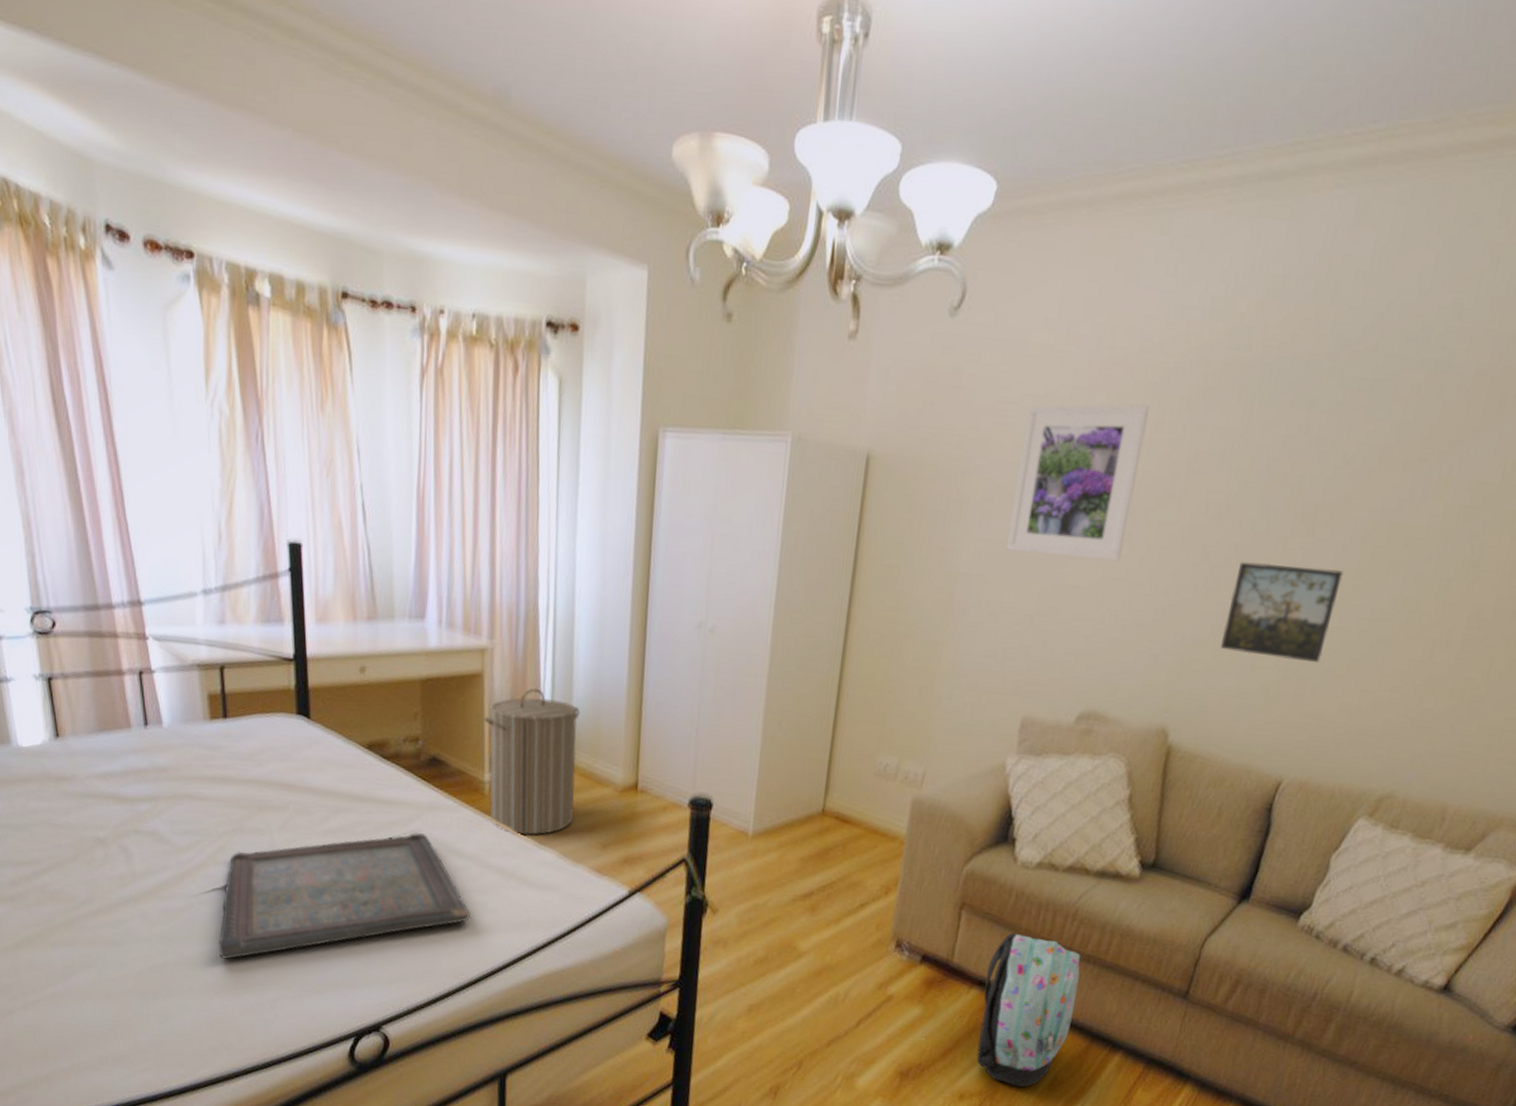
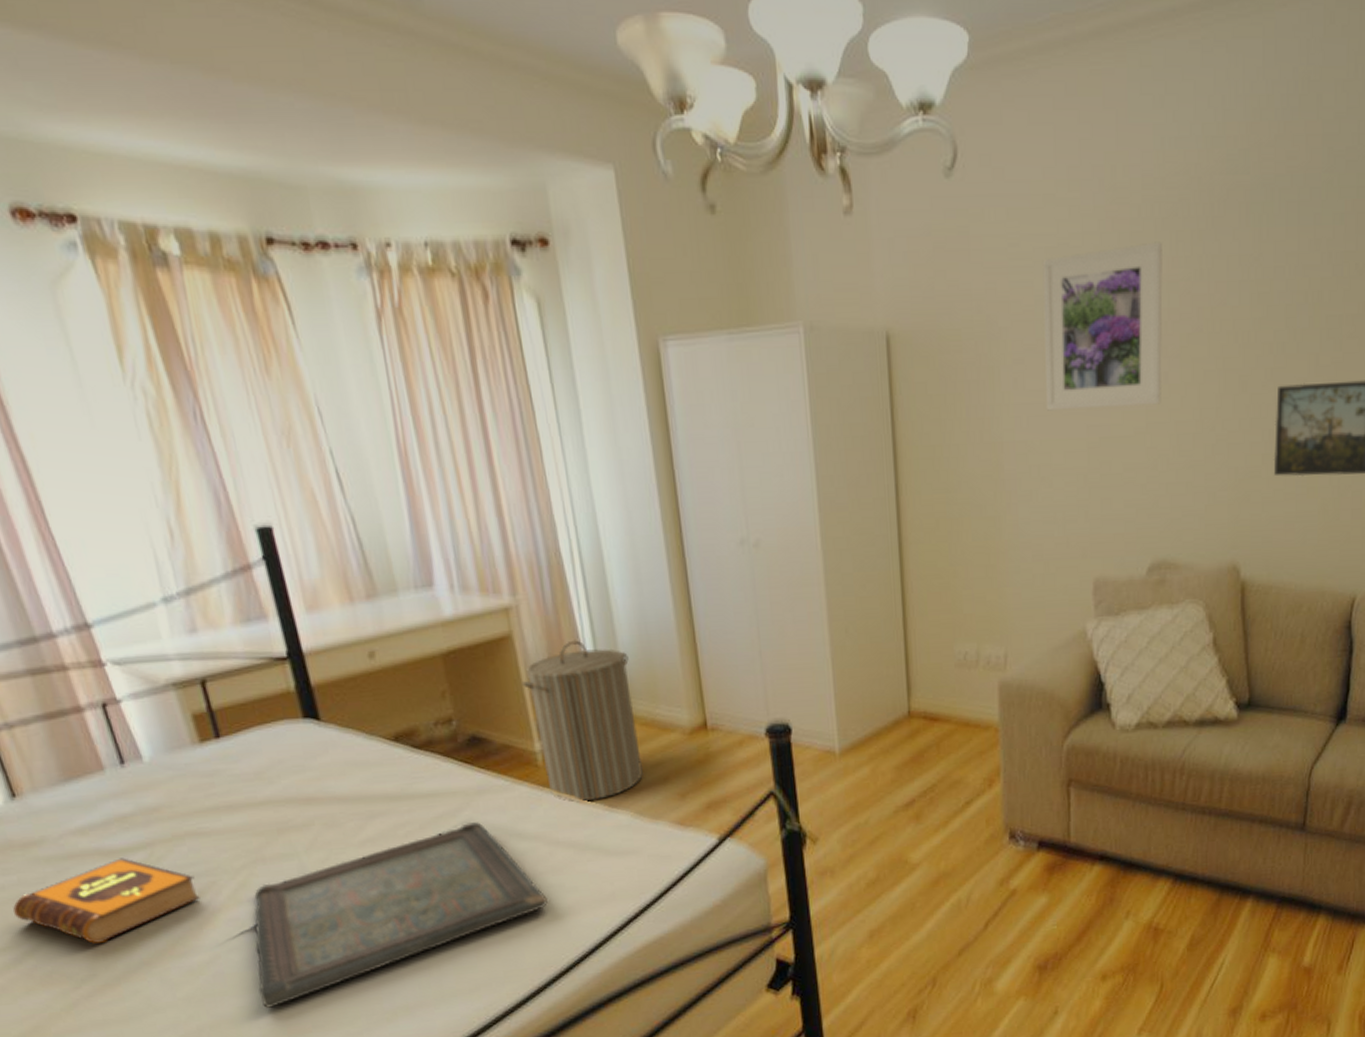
hardback book: none [39,805,186,874] -> present [12,858,200,944]
backpack: present [976,932,1081,1087] -> none [1106,799,1198,955]

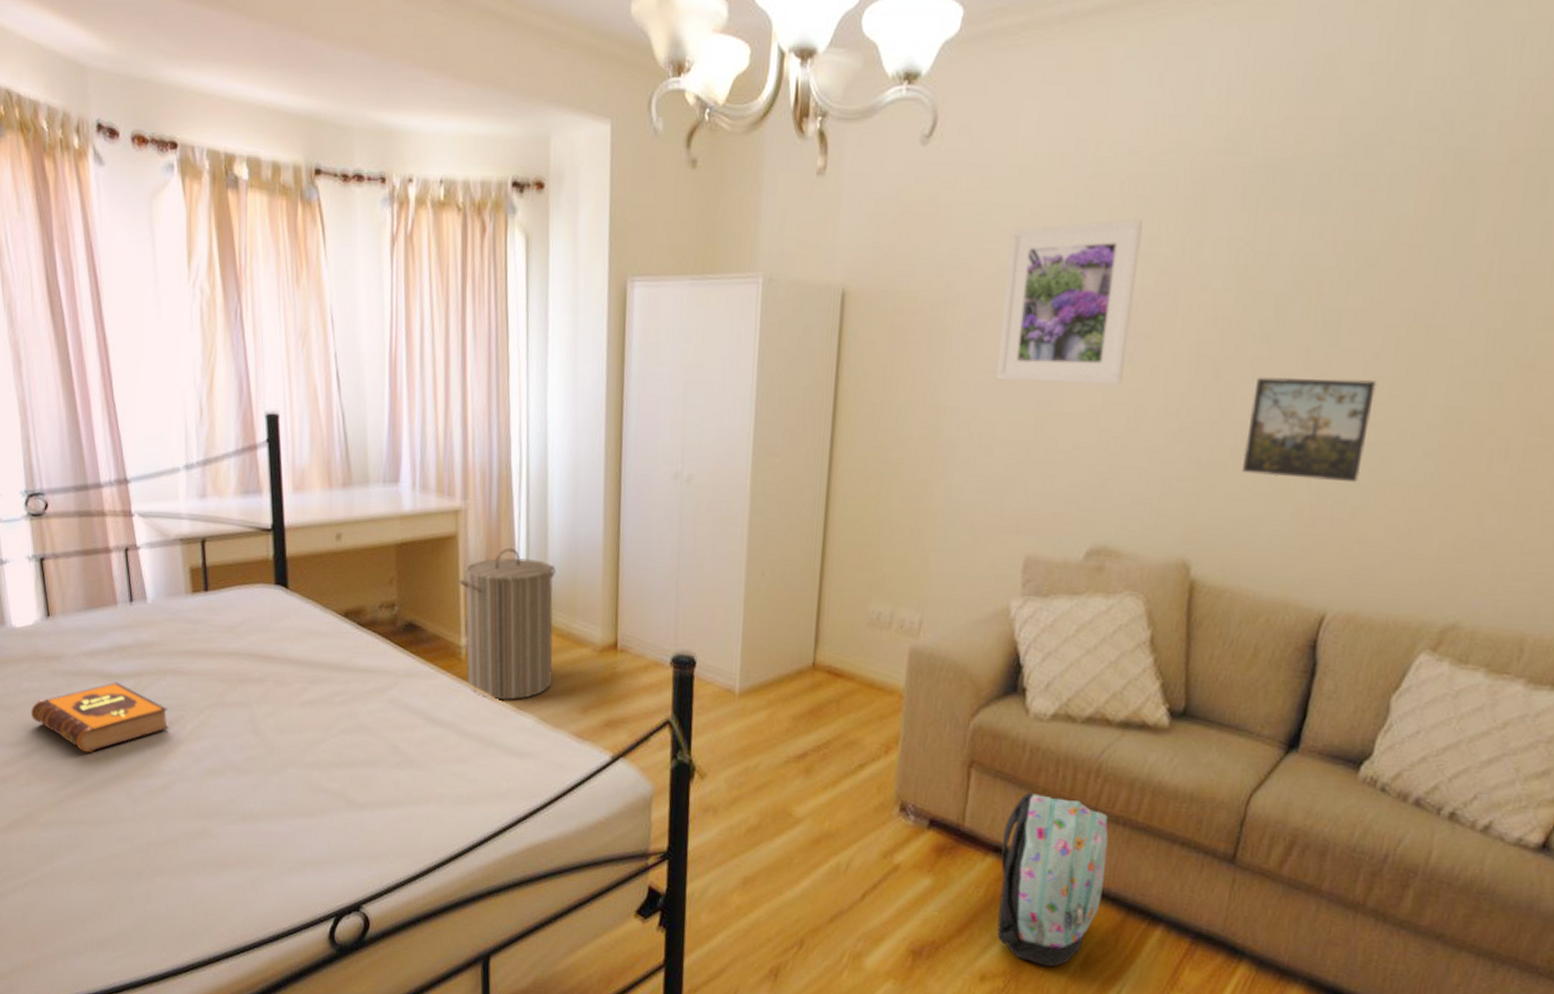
serving tray: present [254,821,548,1008] -> none [200,700,449,838]
backpack: none [1106,799,1198,955] -> present [997,792,1109,967]

